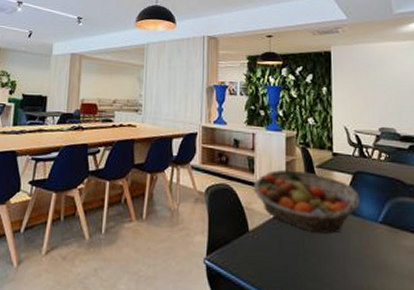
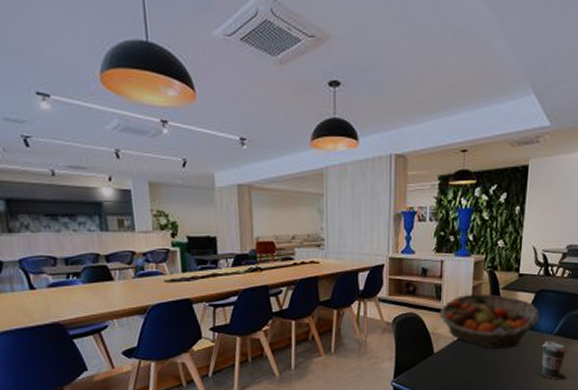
coffee cup: none [364,229,402,279] -> present [536,340,567,380]

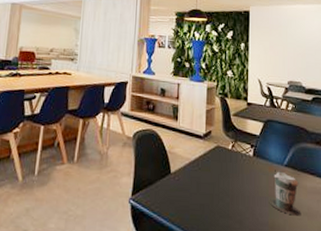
fruit basket: present [439,293,540,349] -> none [176,117,269,176]

